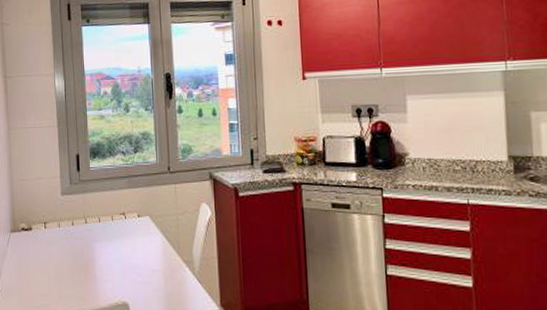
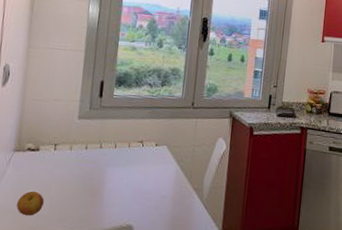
apple: none [19,270,43,296] -> present [16,190,44,216]

